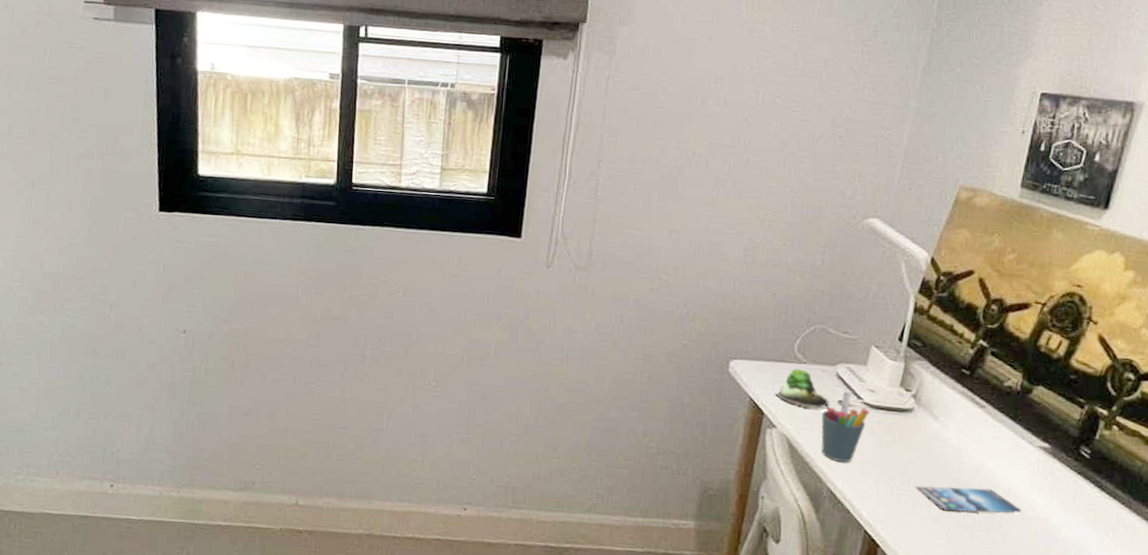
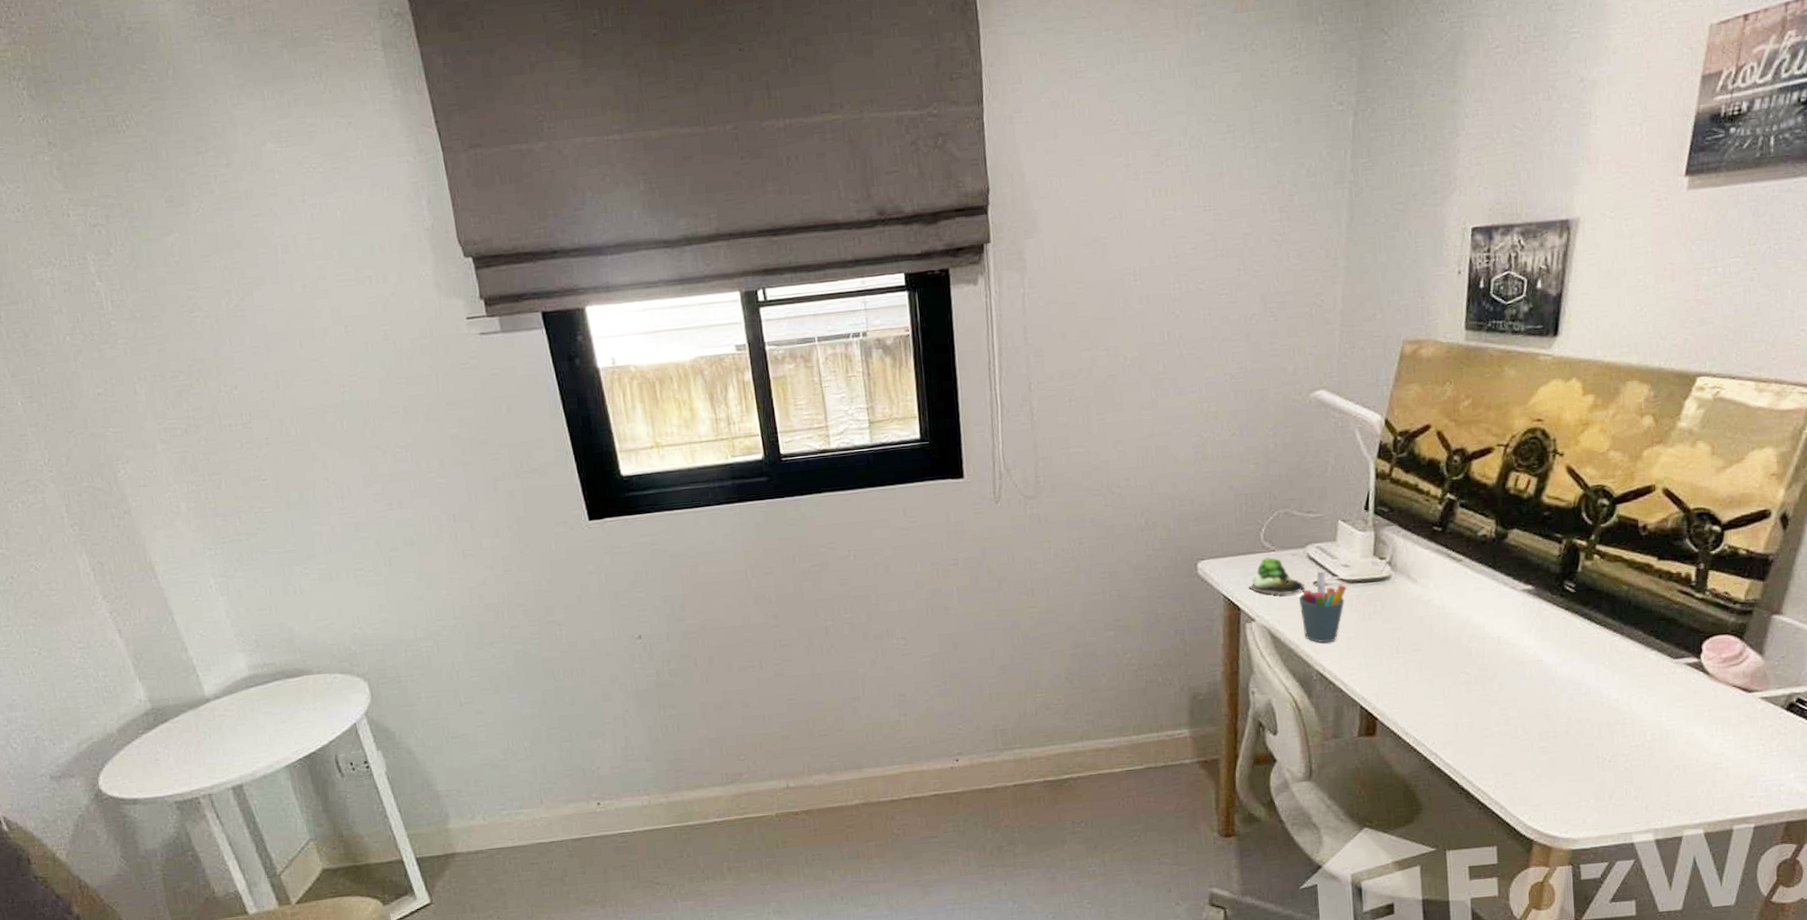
smartphone: present [915,486,1021,514] -> none [1404,641,1514,672]

